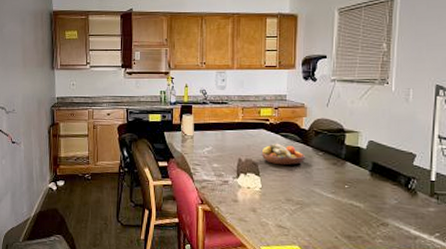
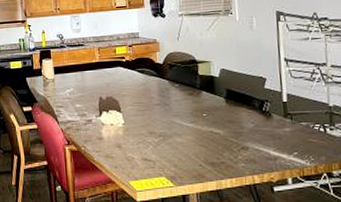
fruit bowl: present [261,143,306,166] -> none [120,79,163,100]

